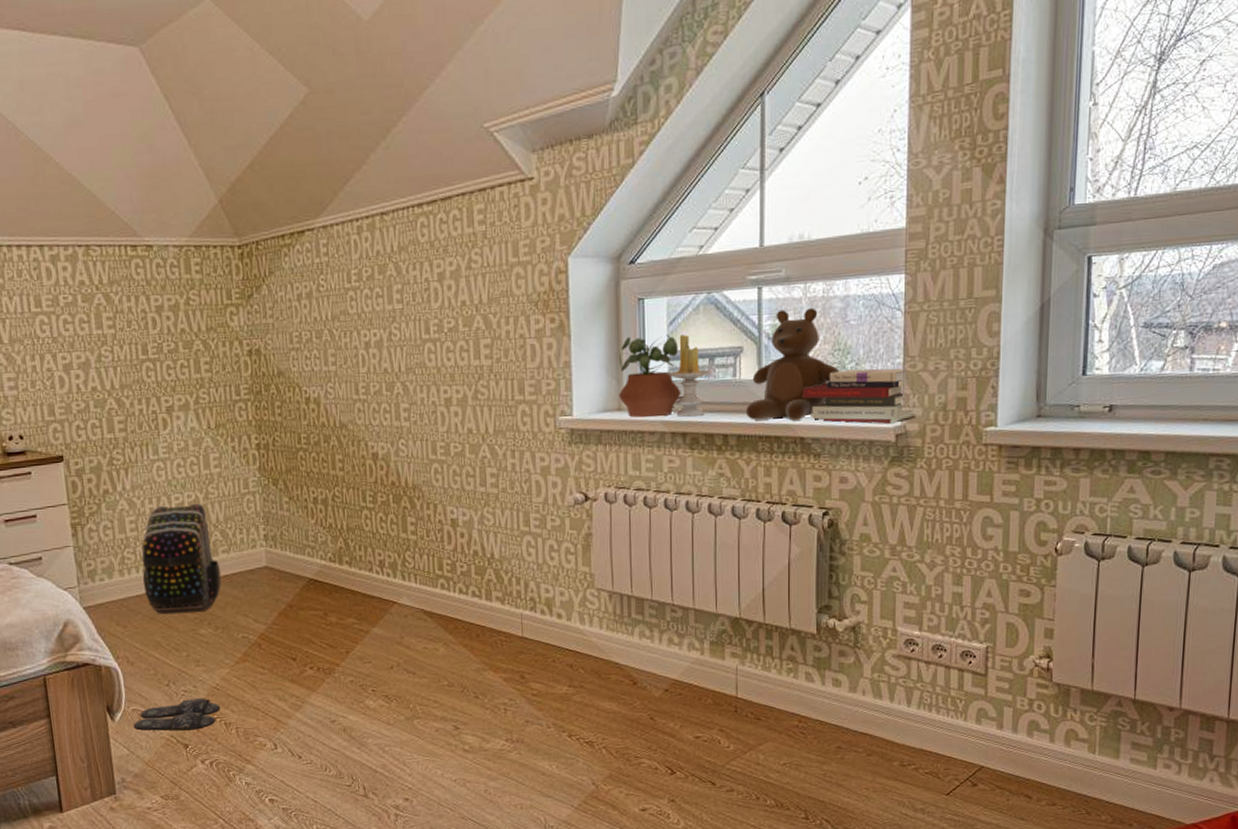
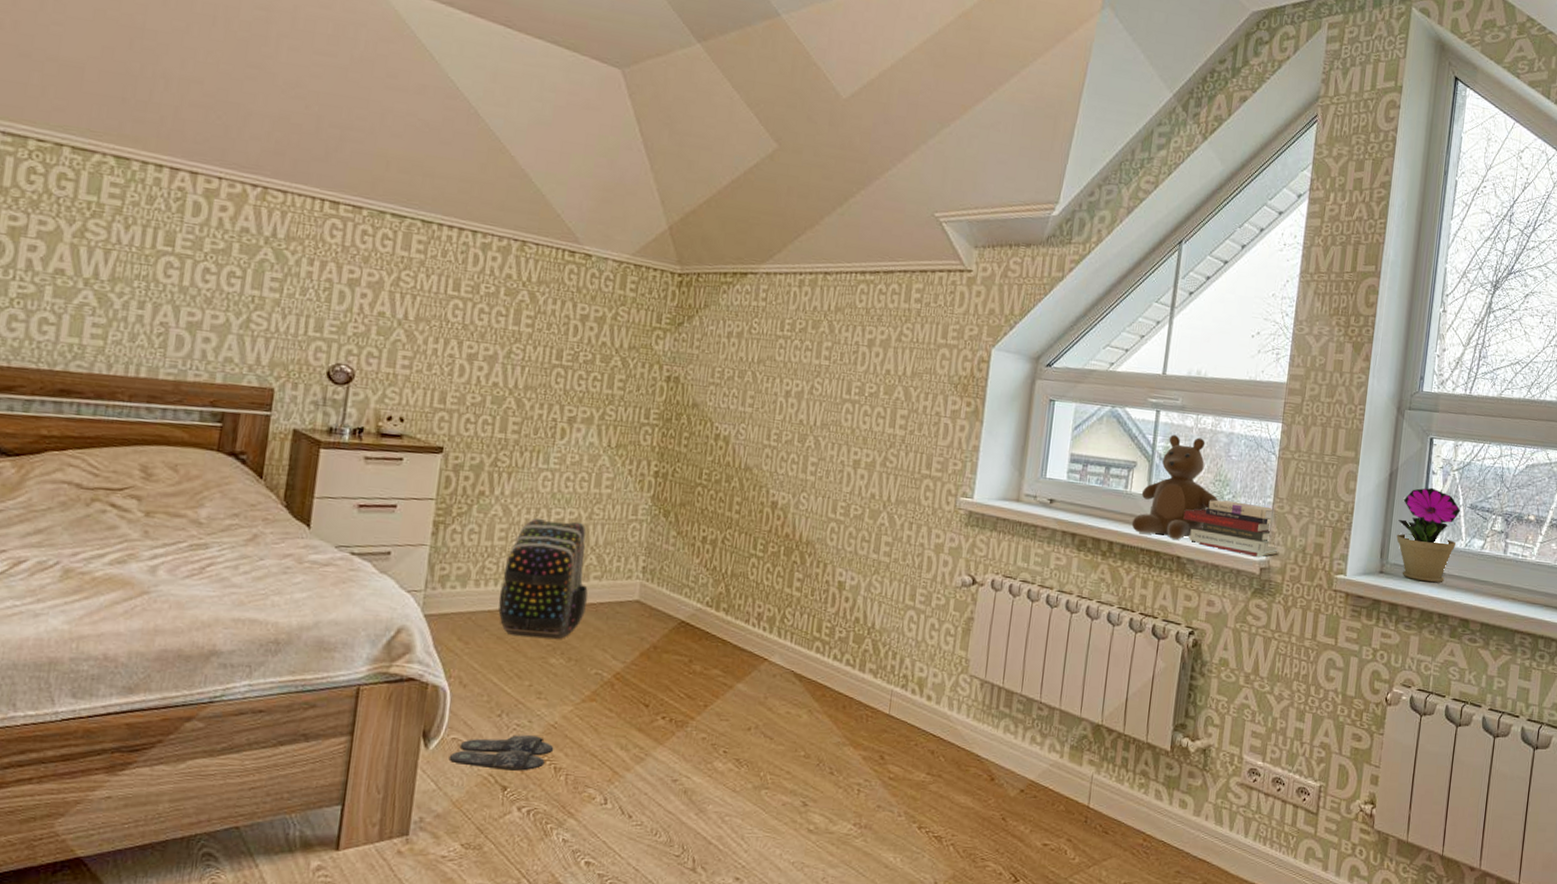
potted plant: present [618,333,681,417] -> none [1019,434,1080,514]
candle: present [668,335,712,418] -> none [1067,440,1106,521]
flower pot: none [1054,312,1131,420] -> present [1396,487,1460,584]

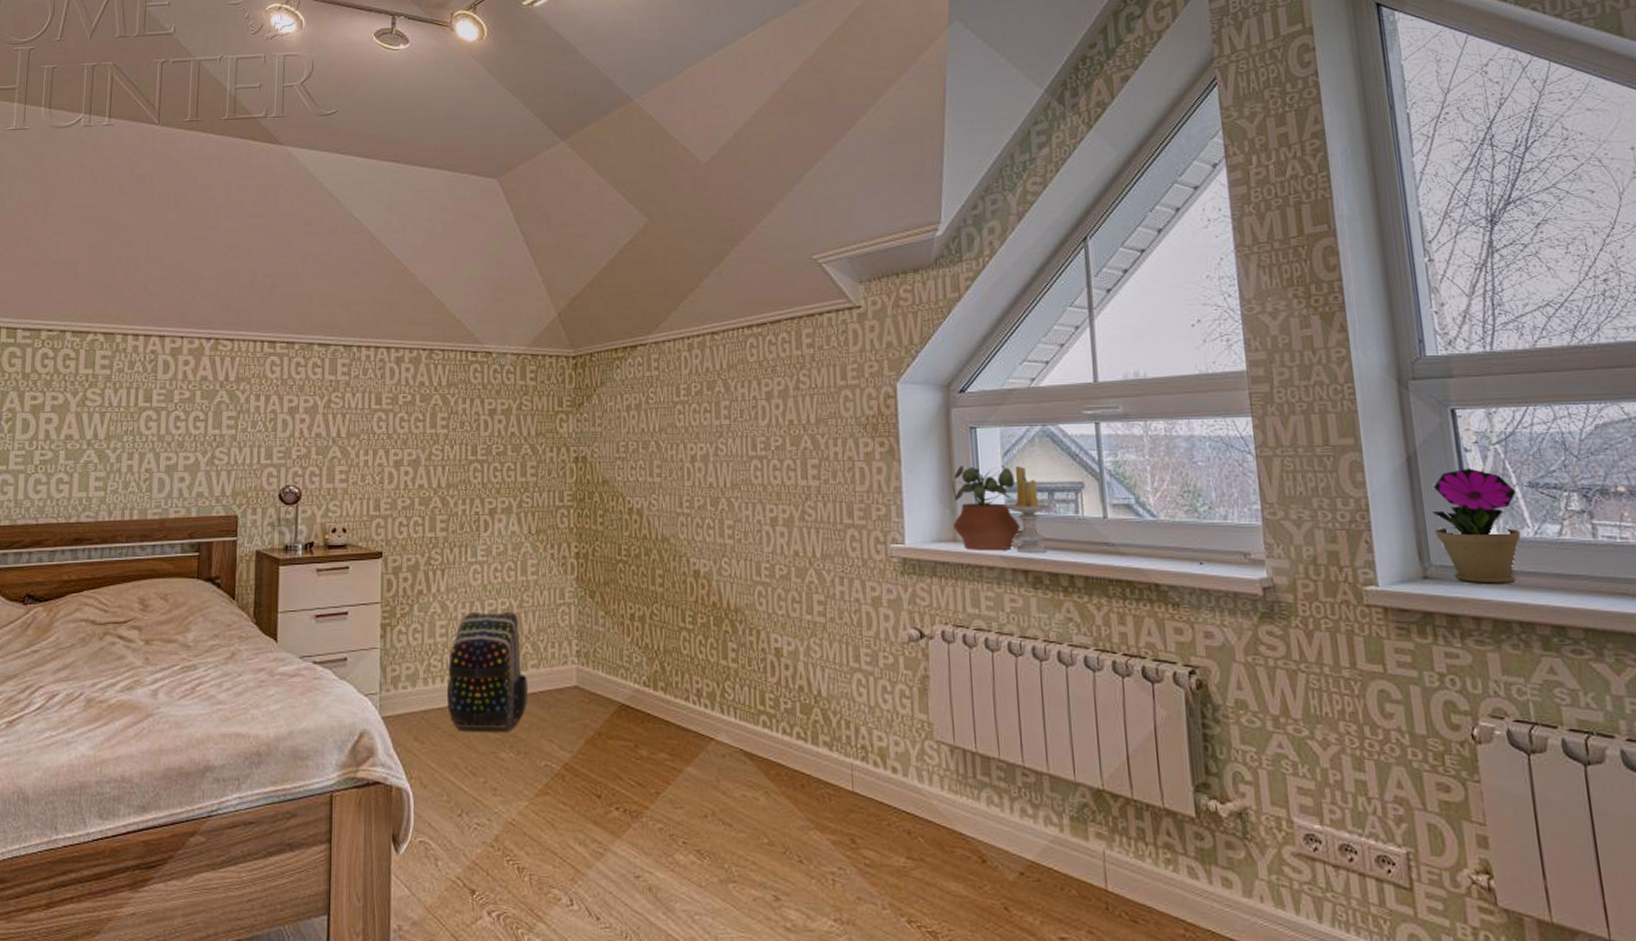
slippers: present [449,734,554,771] -> none [418,834,515,873]
potted plant: none [1019,434,1080,514] -> present [951,464,1021,550]
candle: none [1067,440,1106,521] -> present [1005,467,1052,554]
teddy bear: present [1131,434,1219,541] -> none [1091,446,1192,566]
books: present [1183,499,1279,558] -> none [1152,513,1284,575]

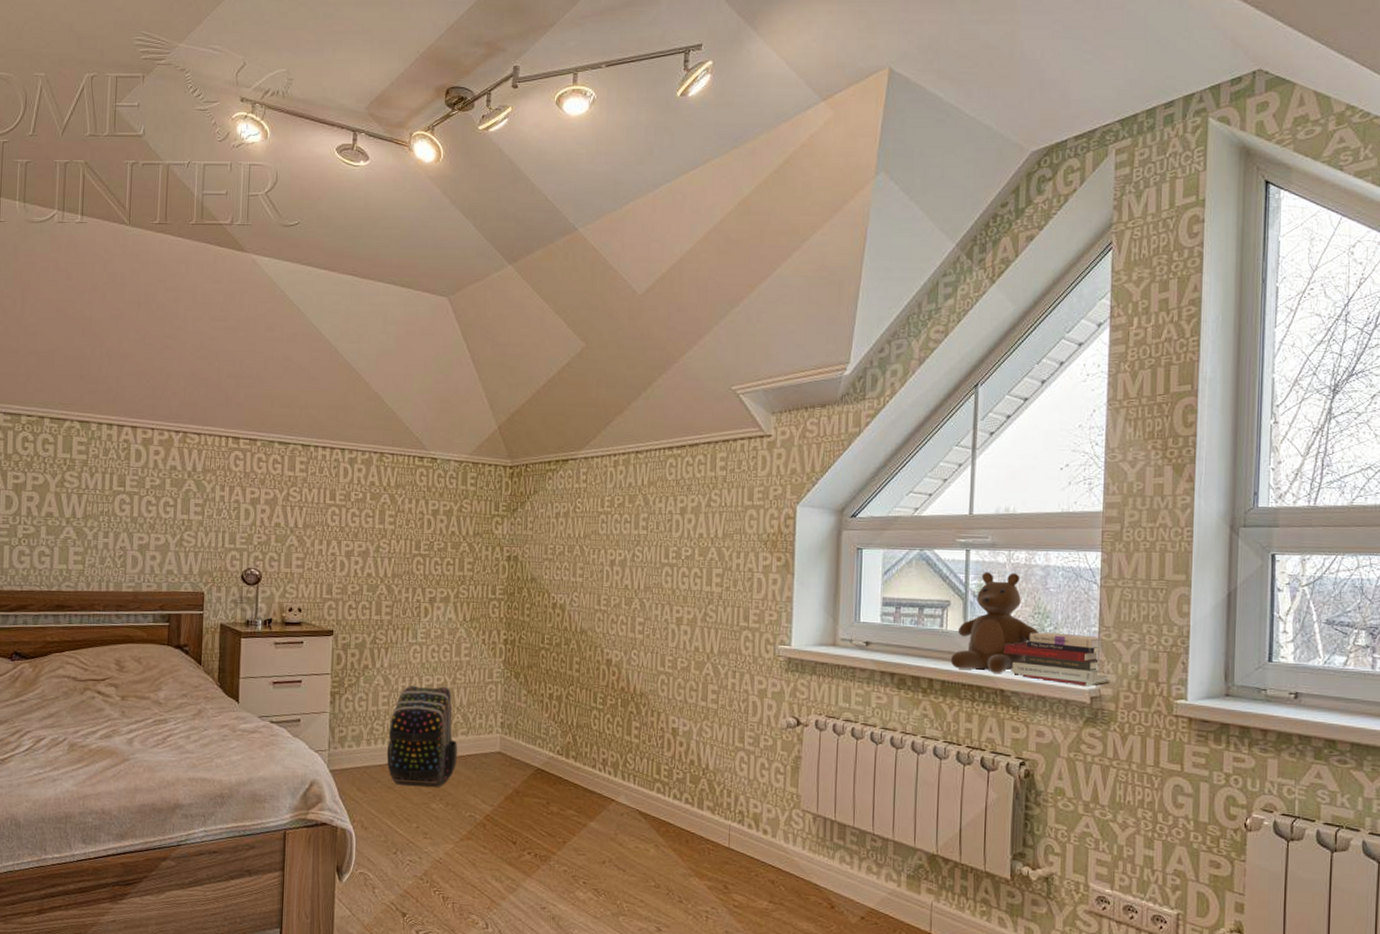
potted plant: present [951,464,1021,550] -> none [834,581,892,655]
candle: present [1005,467,1052,554] -> none [881,584,921,660]
teddy bear: none [1091,446,1192,566] -> present [950,572,1039,674]
books: none [1152,513,1284,575] -> present [1003,632,1110,687]
flower pot: present [1433,468,1522,585] -> none [1242,605,1314,705]

